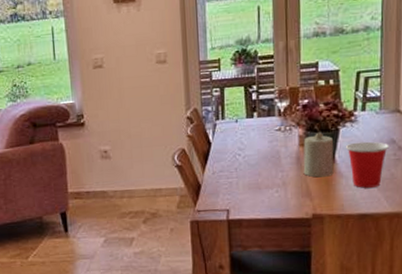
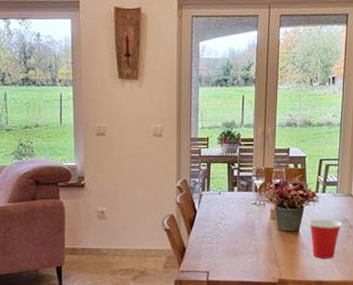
candle: present [303,132,334,177] -> none [273,208,299,247]

